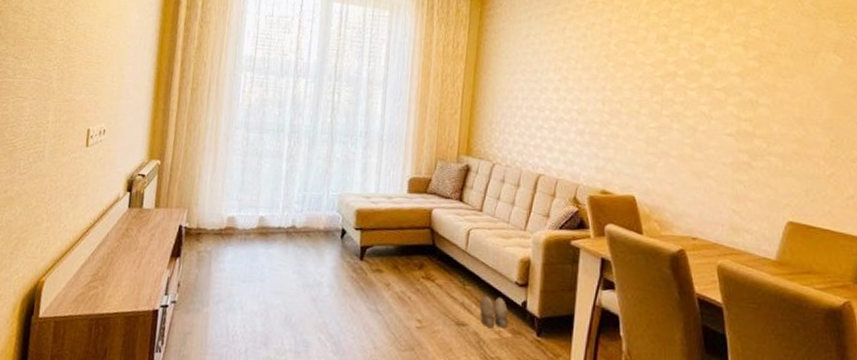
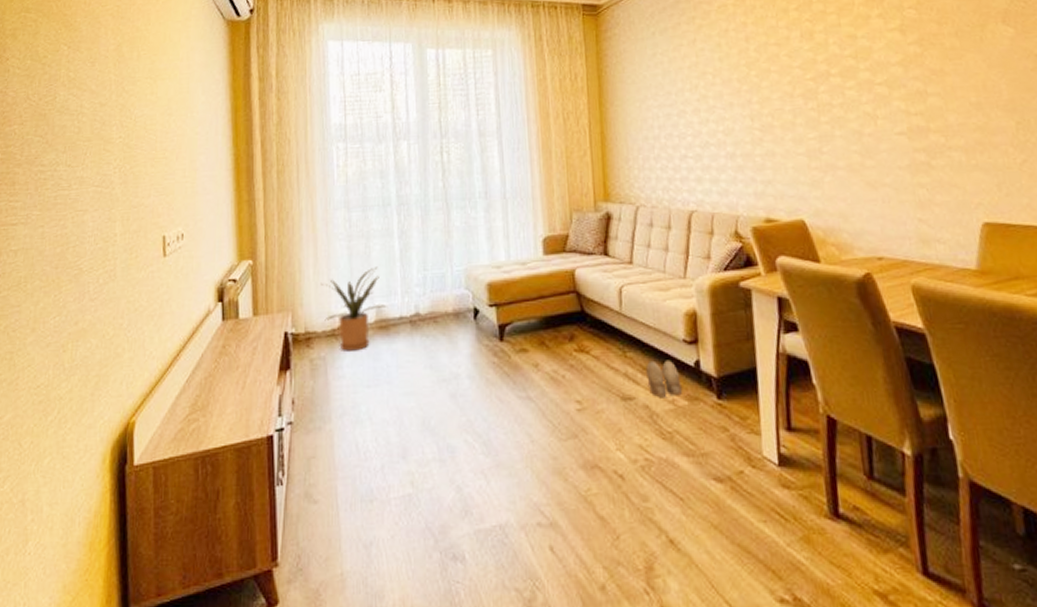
house plant: none [214,181,270,250] -> present [320,266,389,351]

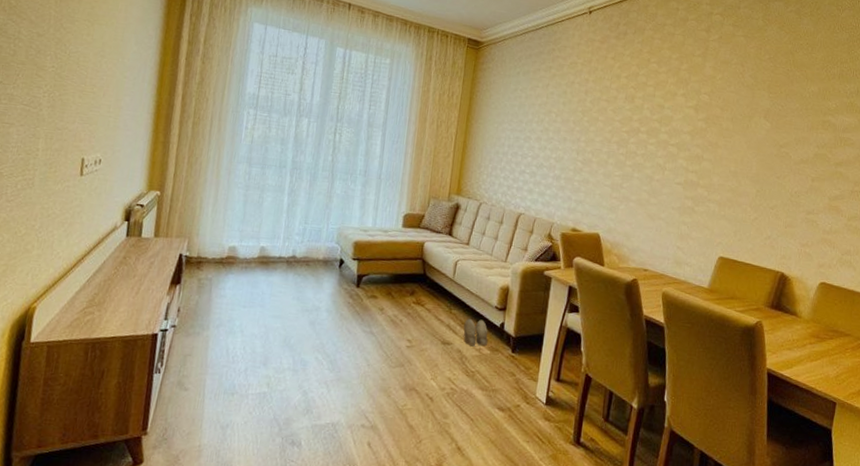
house plant: present [320,266,389,351] -> none [215,214,271,278]

